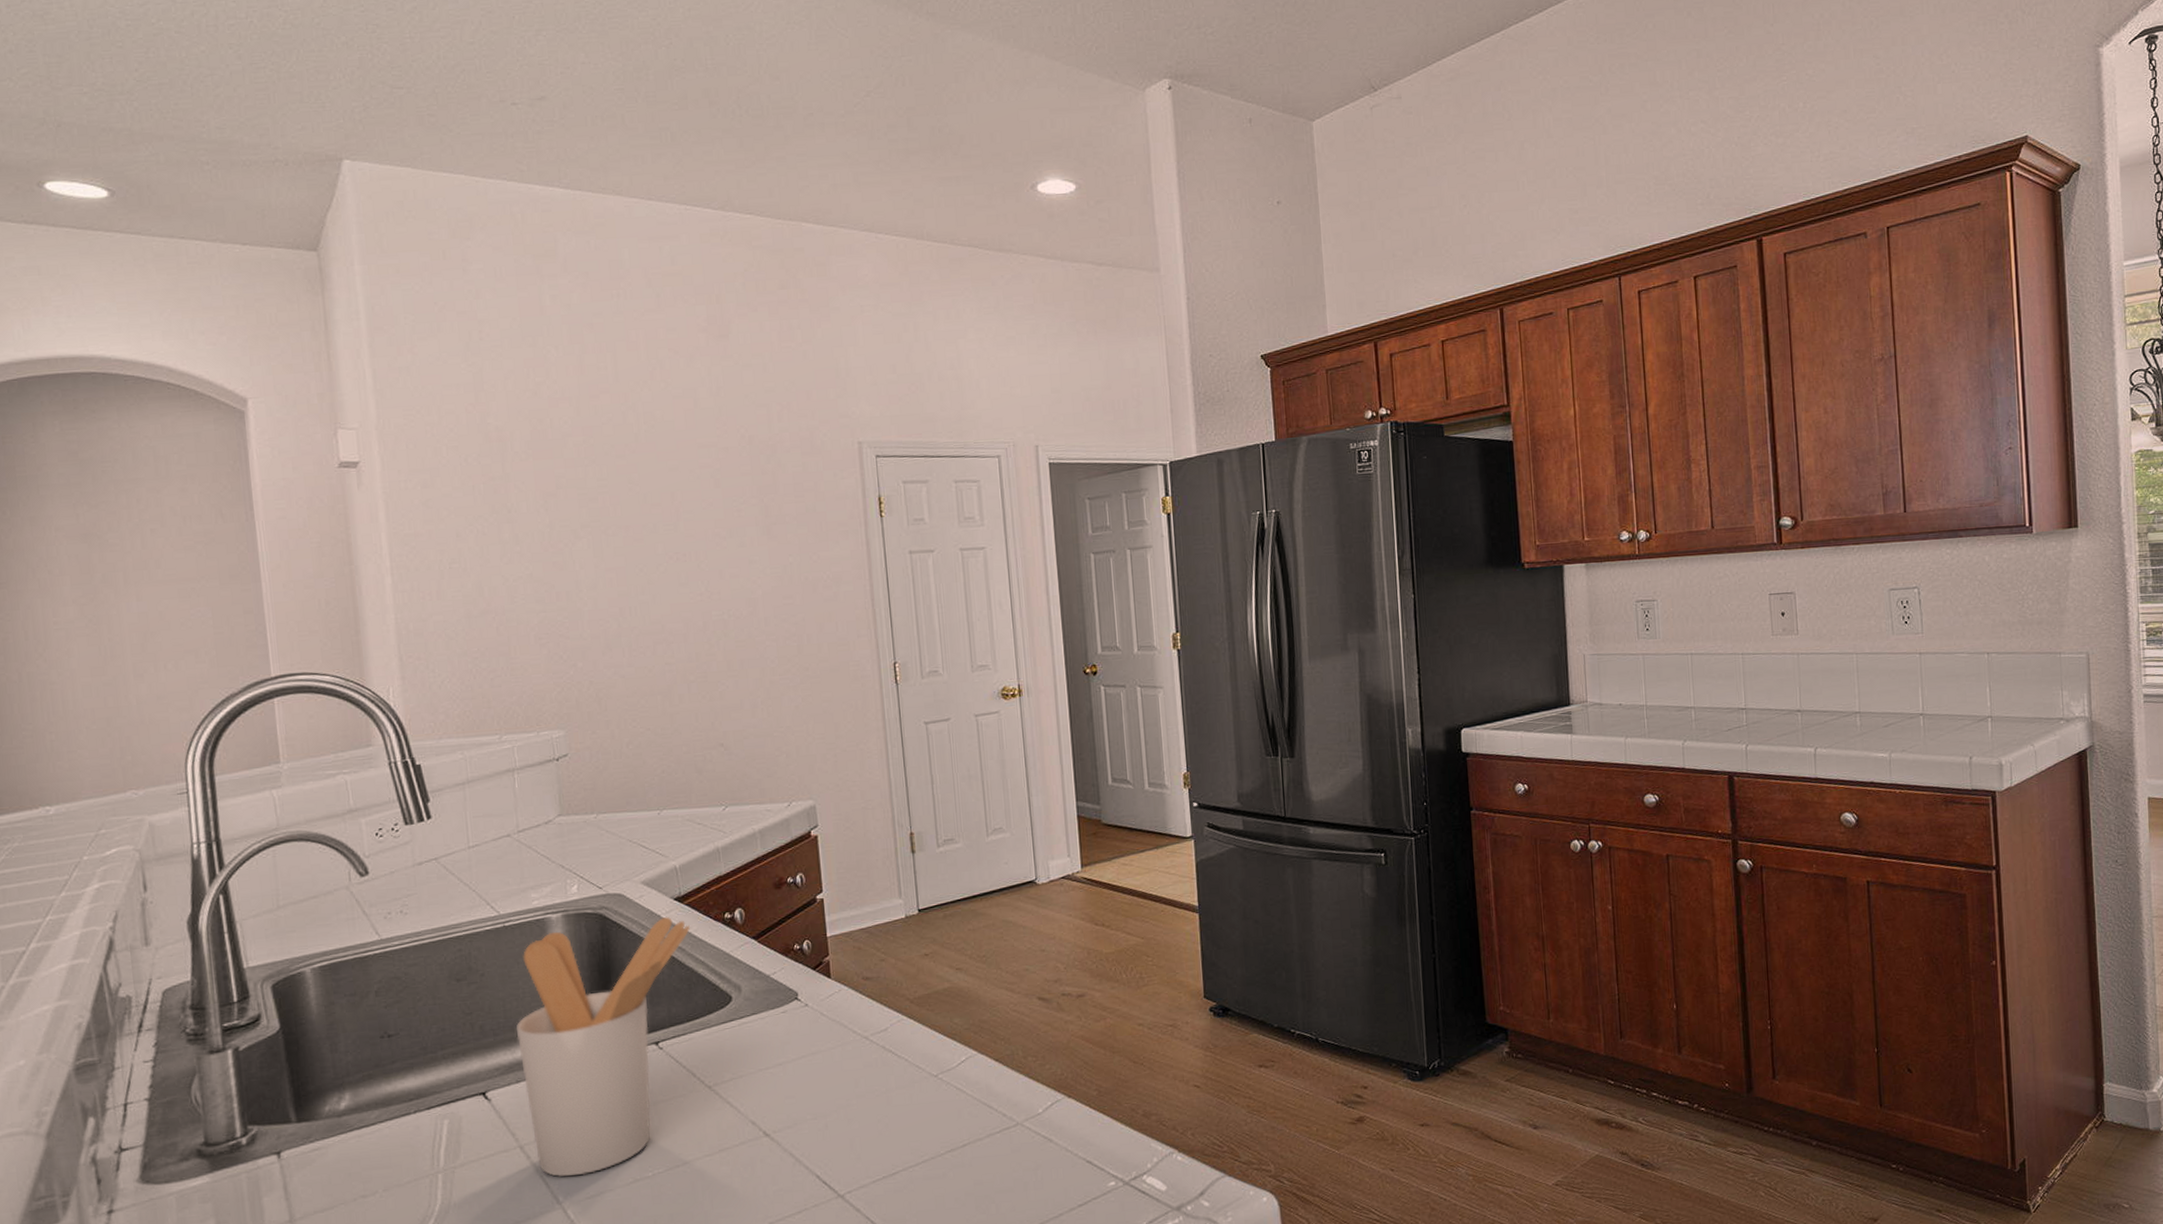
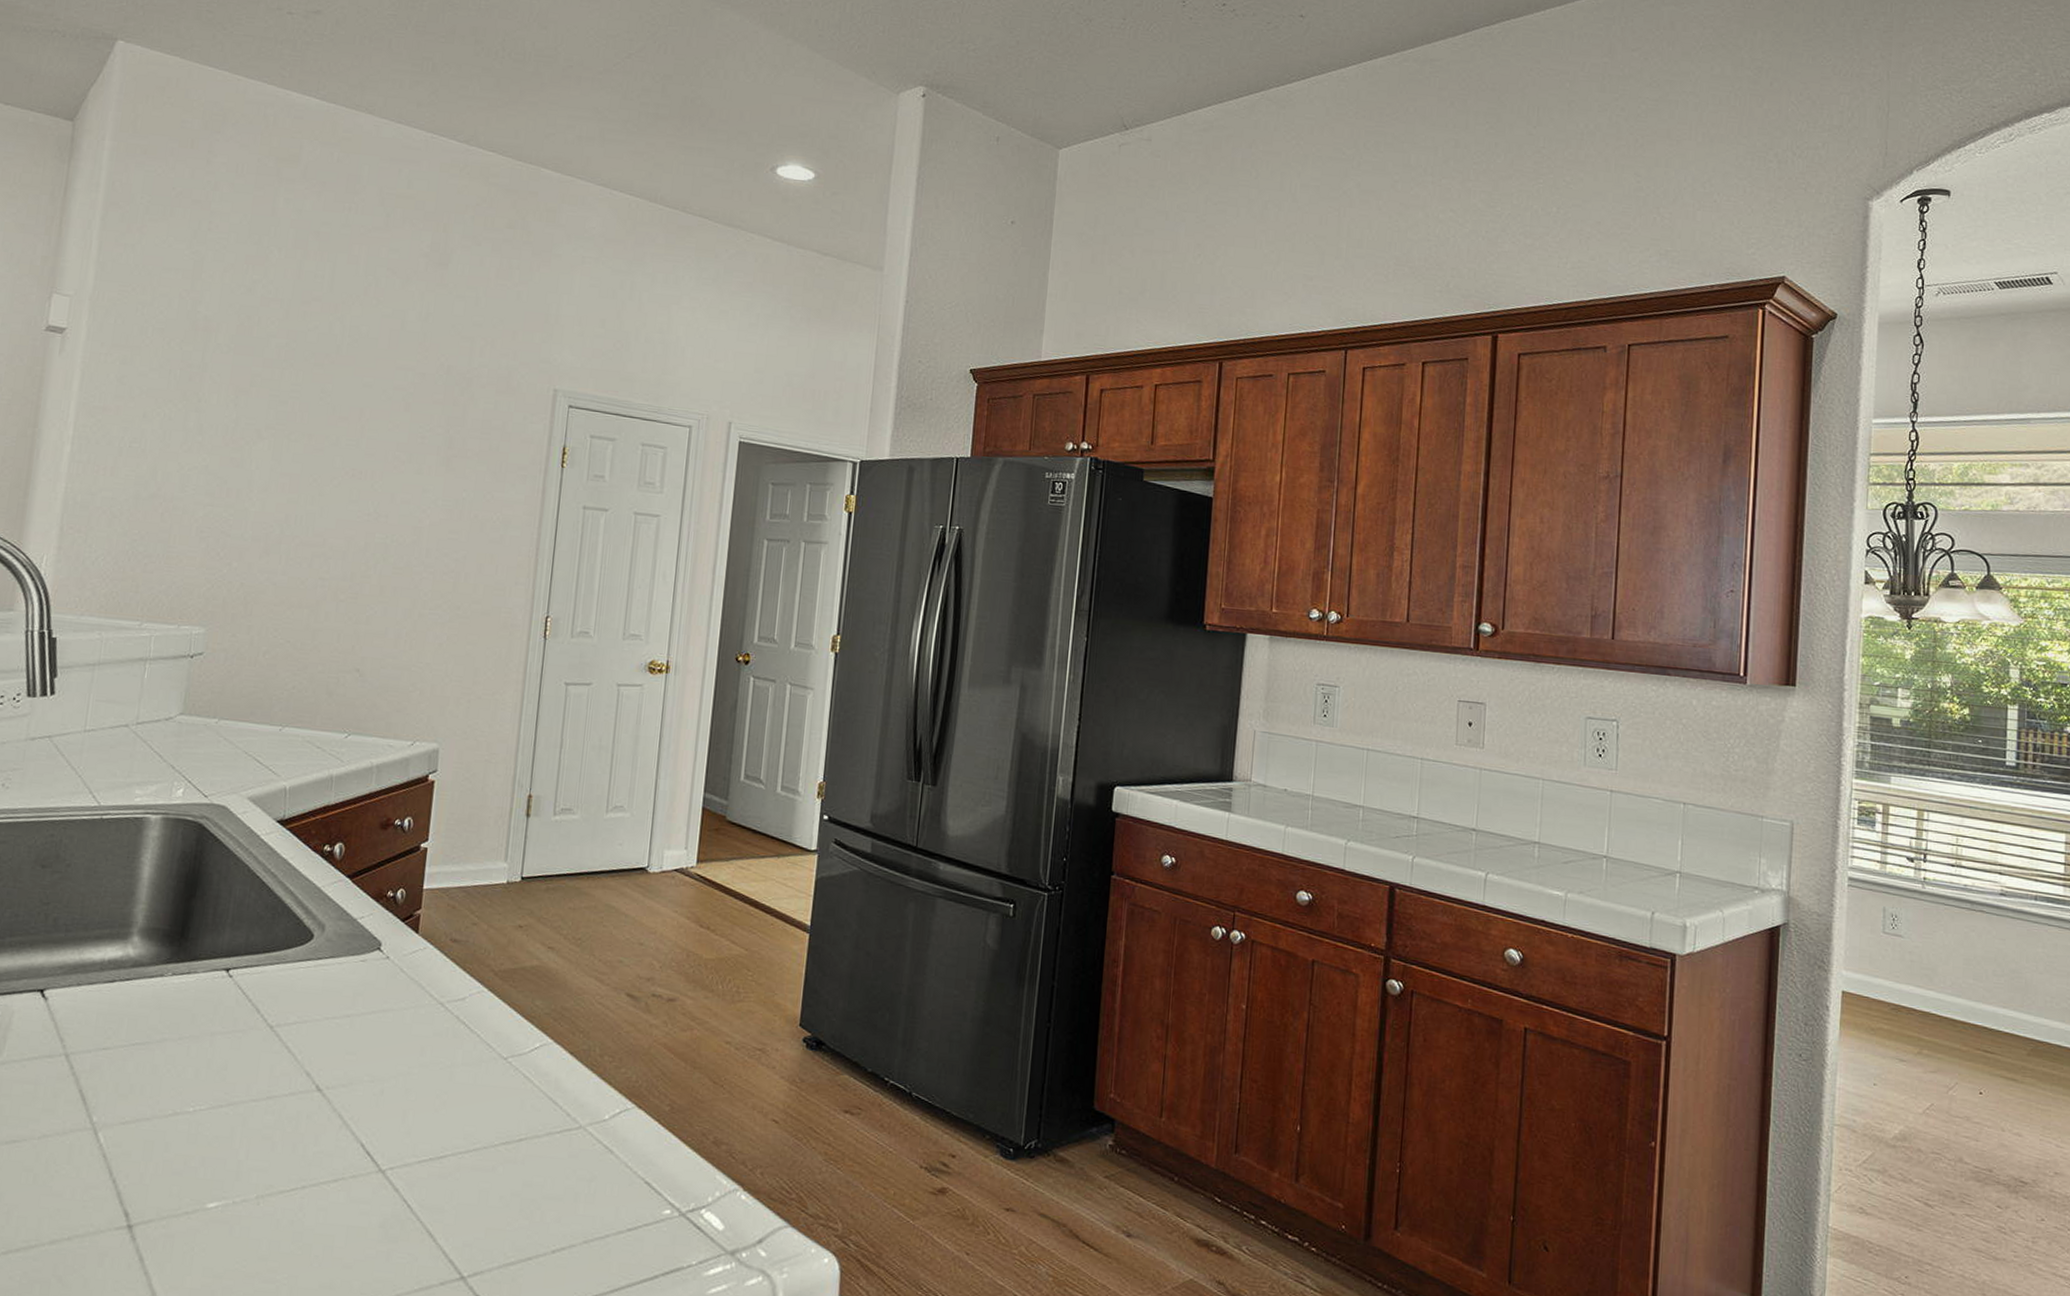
utensil holder: present [516,917,690,1178] -> none [80,833,287,1098]

